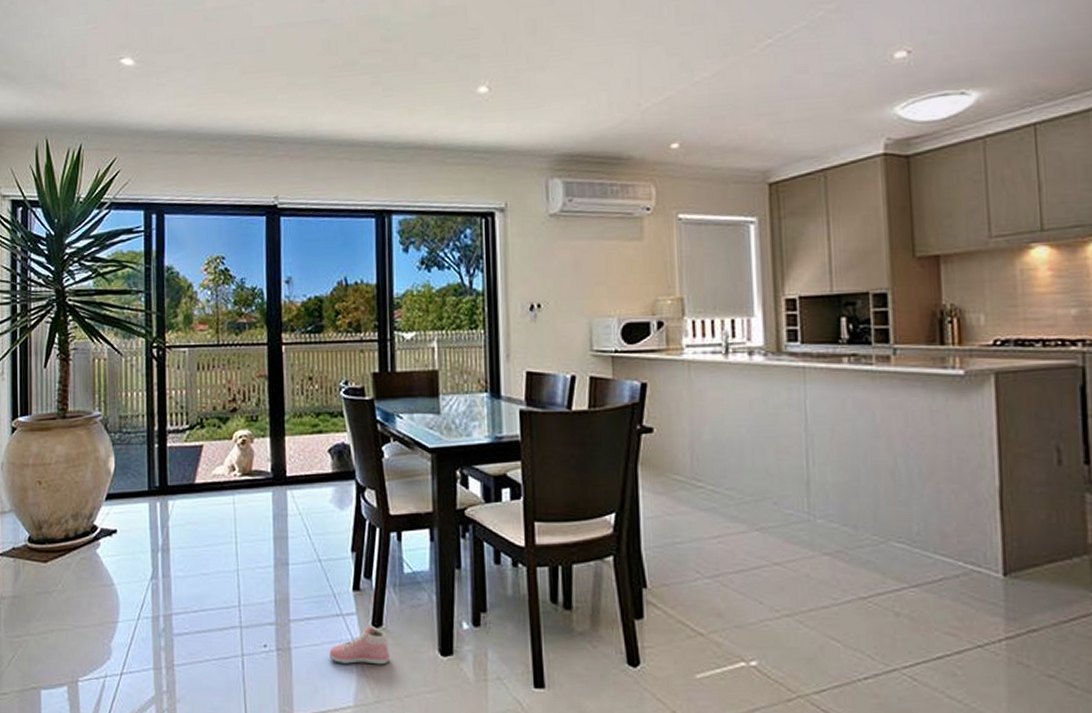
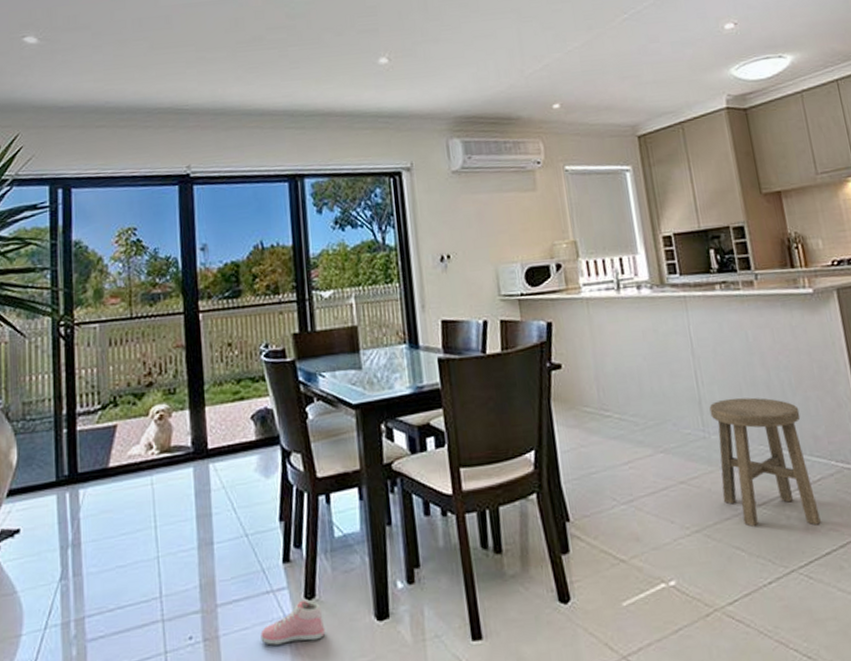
stool: none [818,482,936,627] -> present [709,397,821,527]

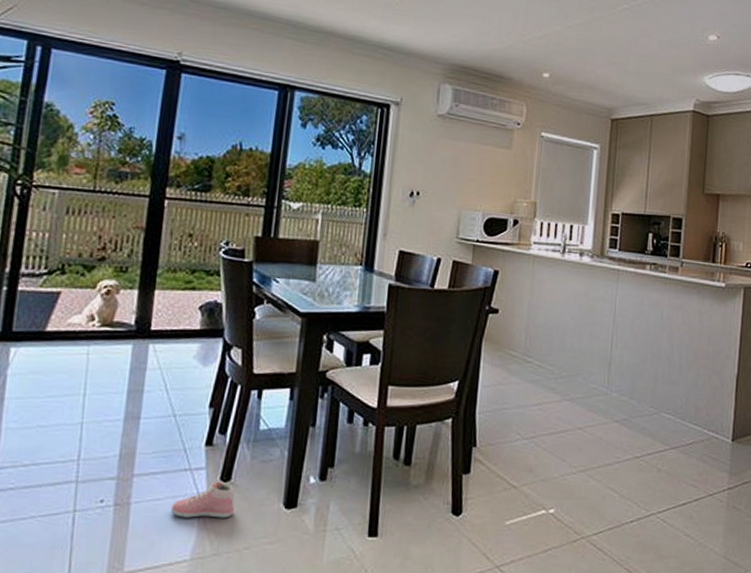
stool: present [709,397,821,527] -> none [610,364,690,480]

